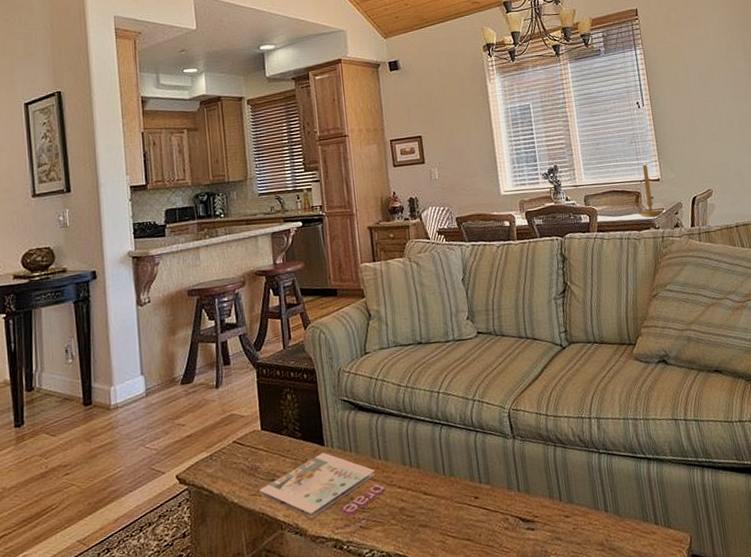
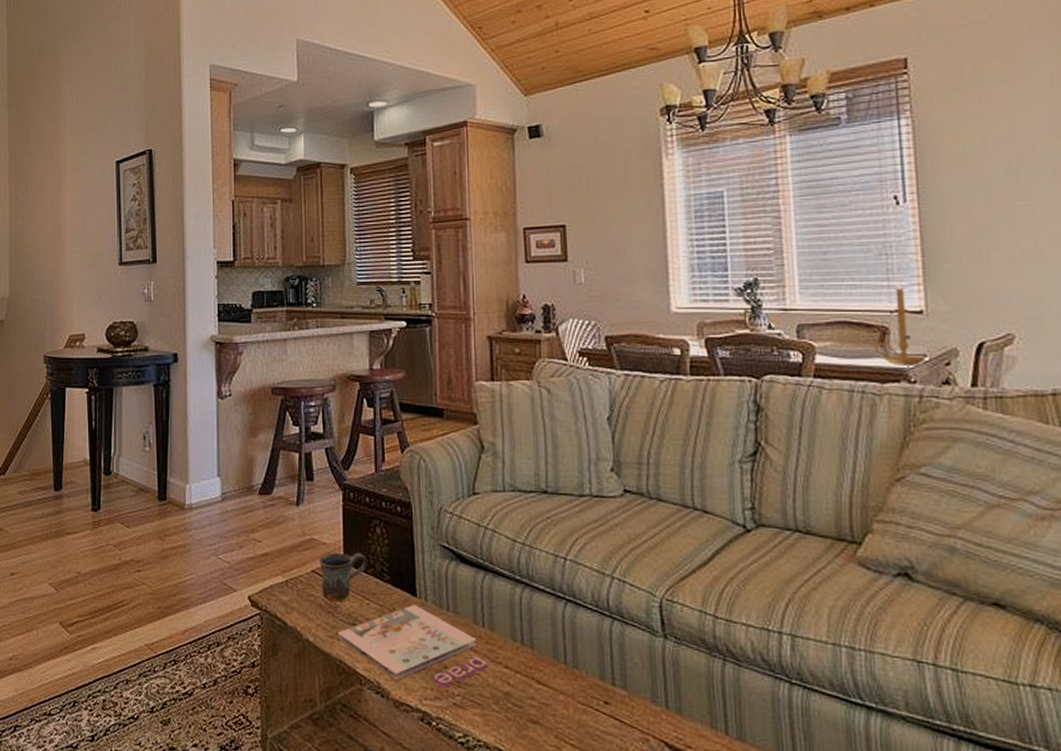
mug: none [238,418,283,465] -> present [318,553,369,602]

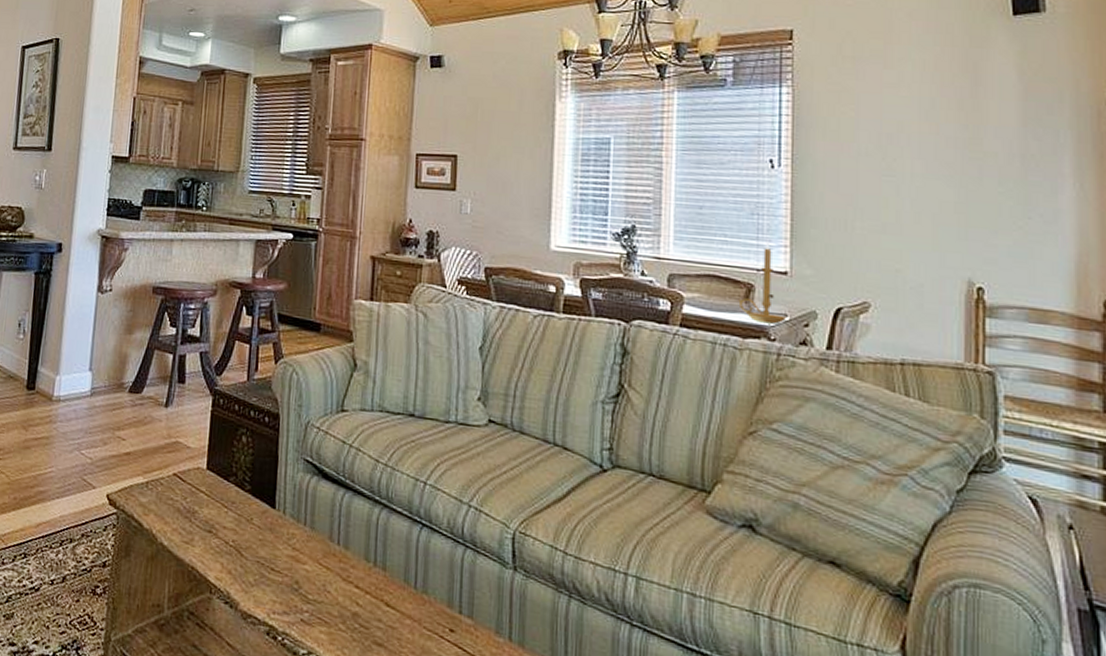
mug: present [318,553,369,602] -> none [181,457,232,508]
magazine: present [338,604,488,688] -> none [192,516,340,604]

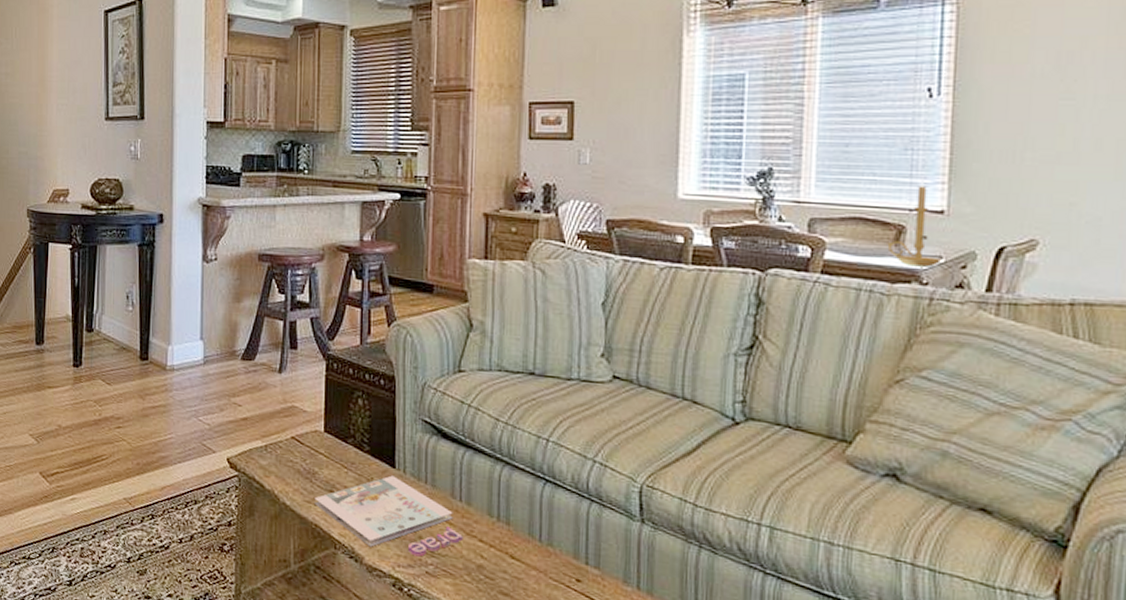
magazine: none [192,516,340,604] -> present [314,475,463,557]

